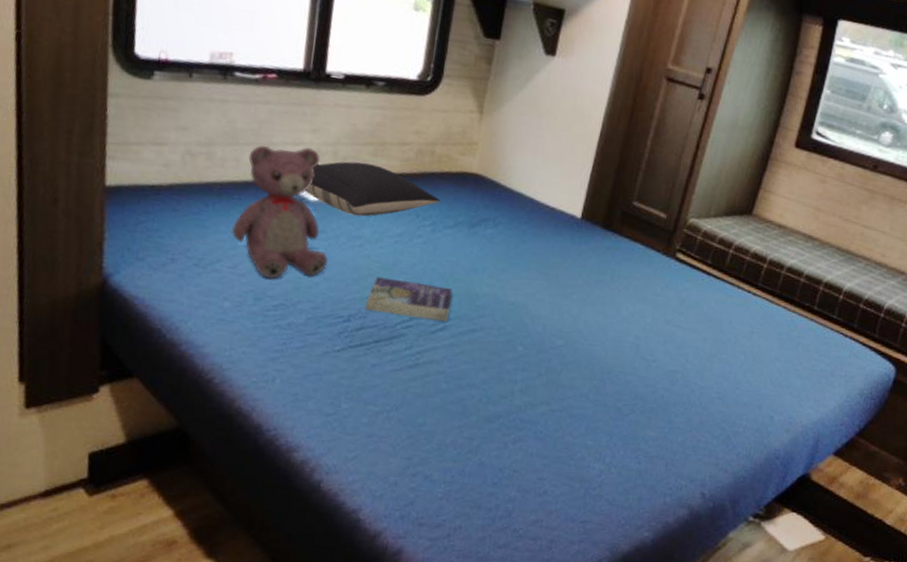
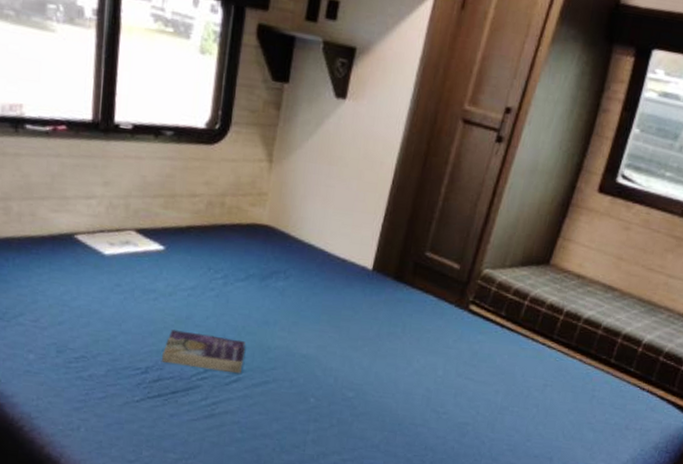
teddy bear: present [232,145,328,279] -> none [32,199,124,332]
pillow: present [305,161,441,217] -> none [100,214,232,270]

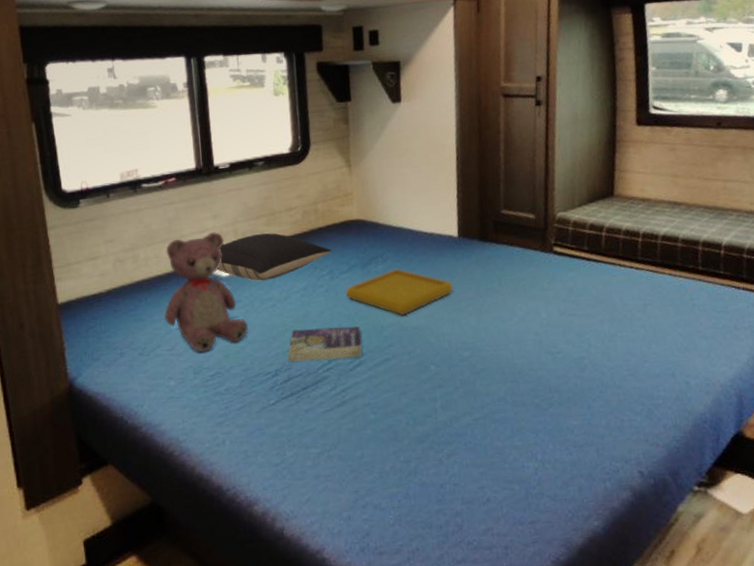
teddy bear: none [32,199,124,332] -> present [164,232,248,353]
pillow: none [100,214,232,270] -> present [217,233,332,281]
serving tray: none [236,289,355,341] -> present [345,268,454,316]

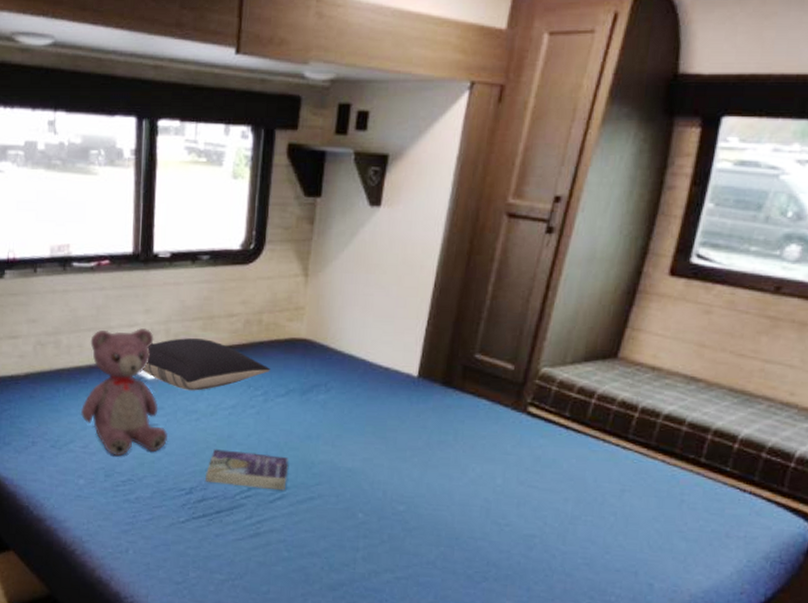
serving tray: present [345,268,454,316] -> none [277,401,402,454]

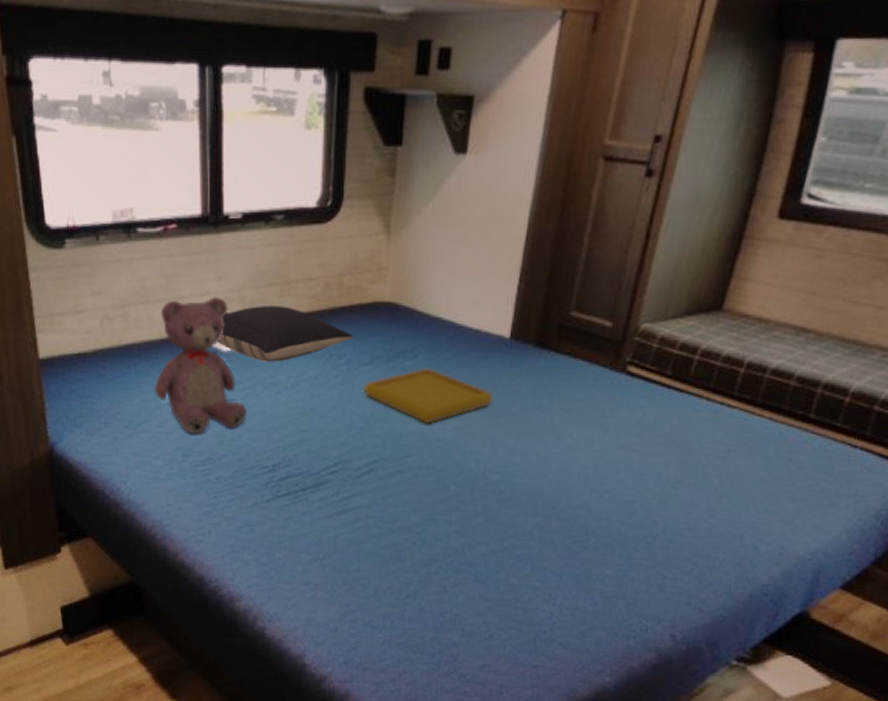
book: present [205,449,288,491] -> none [289,423,375,465]
serving tray: none [277,401,402,454] -> present [363,368,494,424]

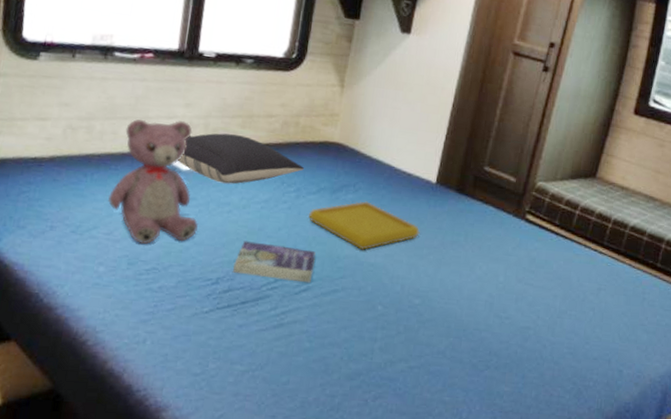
book: none [289,423,375,465] -> present [233,241,316,283]

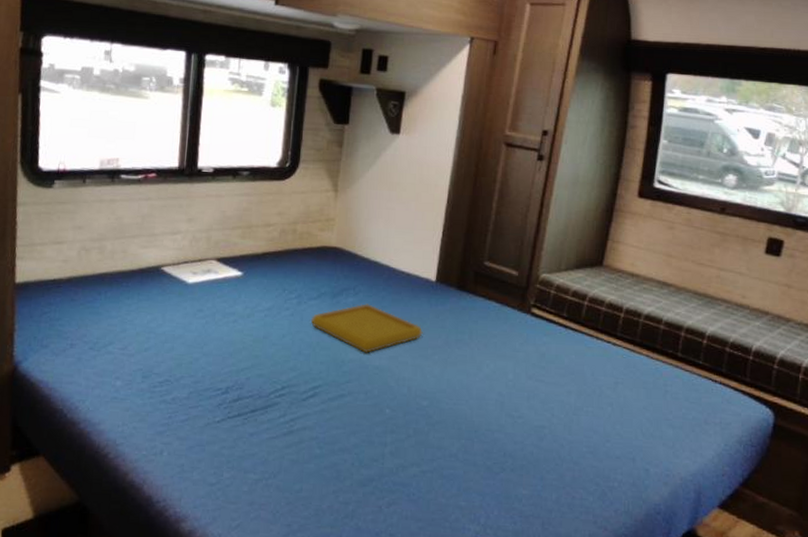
teddy bear: present [108,119,198,245] -> none [121,236,206,358]
pillow: present [178,133,305,184] -> none [184,245,305,294]
book: present [233,241,316,283] -> none [241,349,320,389]

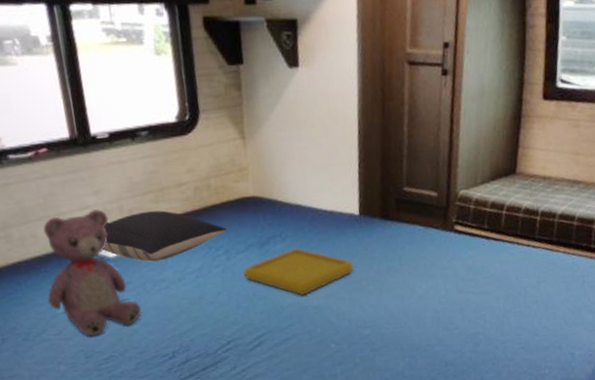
teddy bear: none [121,236,206,358] -> present [43,209,141,337]
pillow: none [184,245,305,294] -> present [103,210,228,262]

